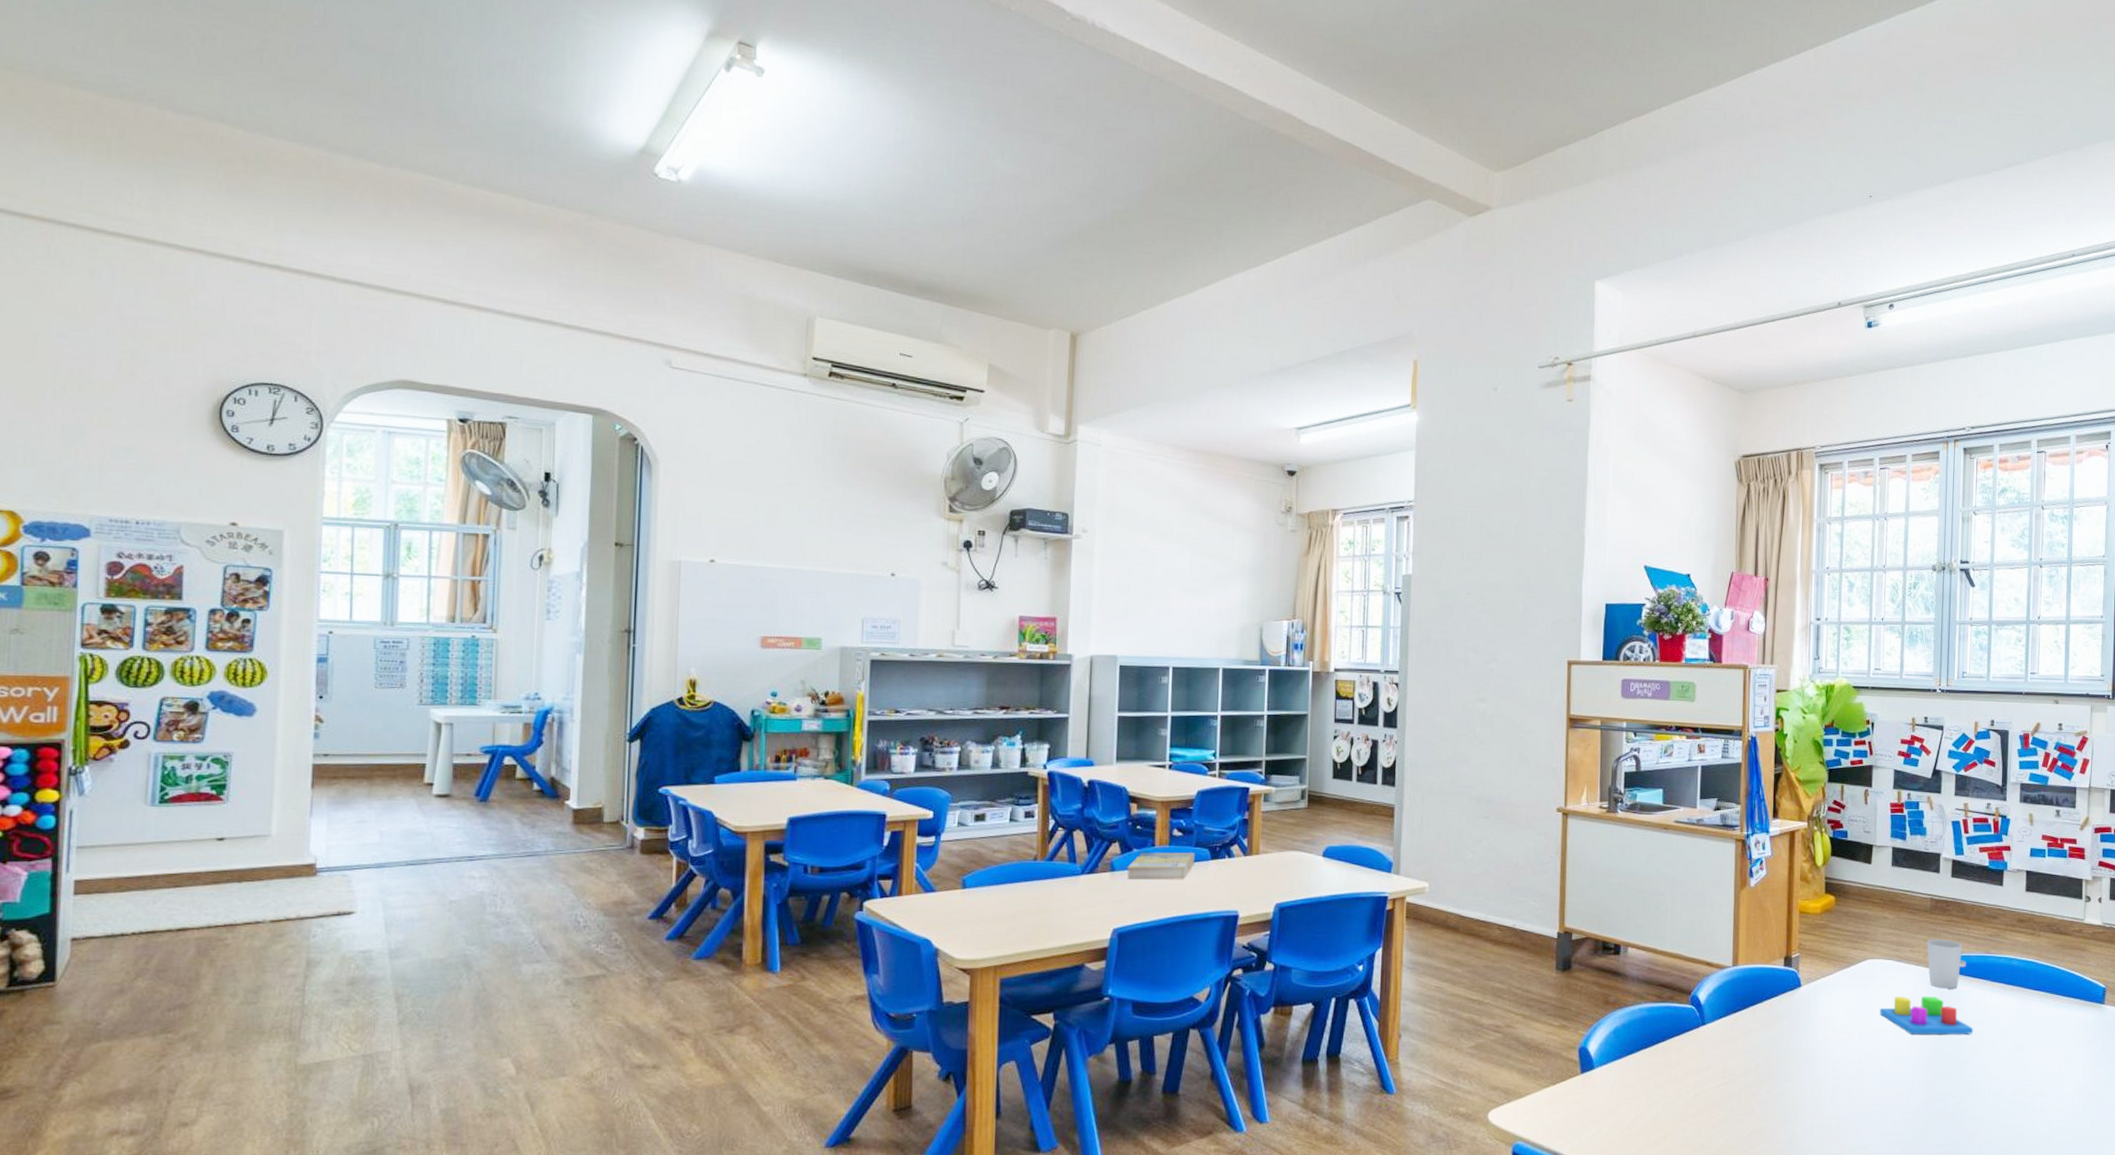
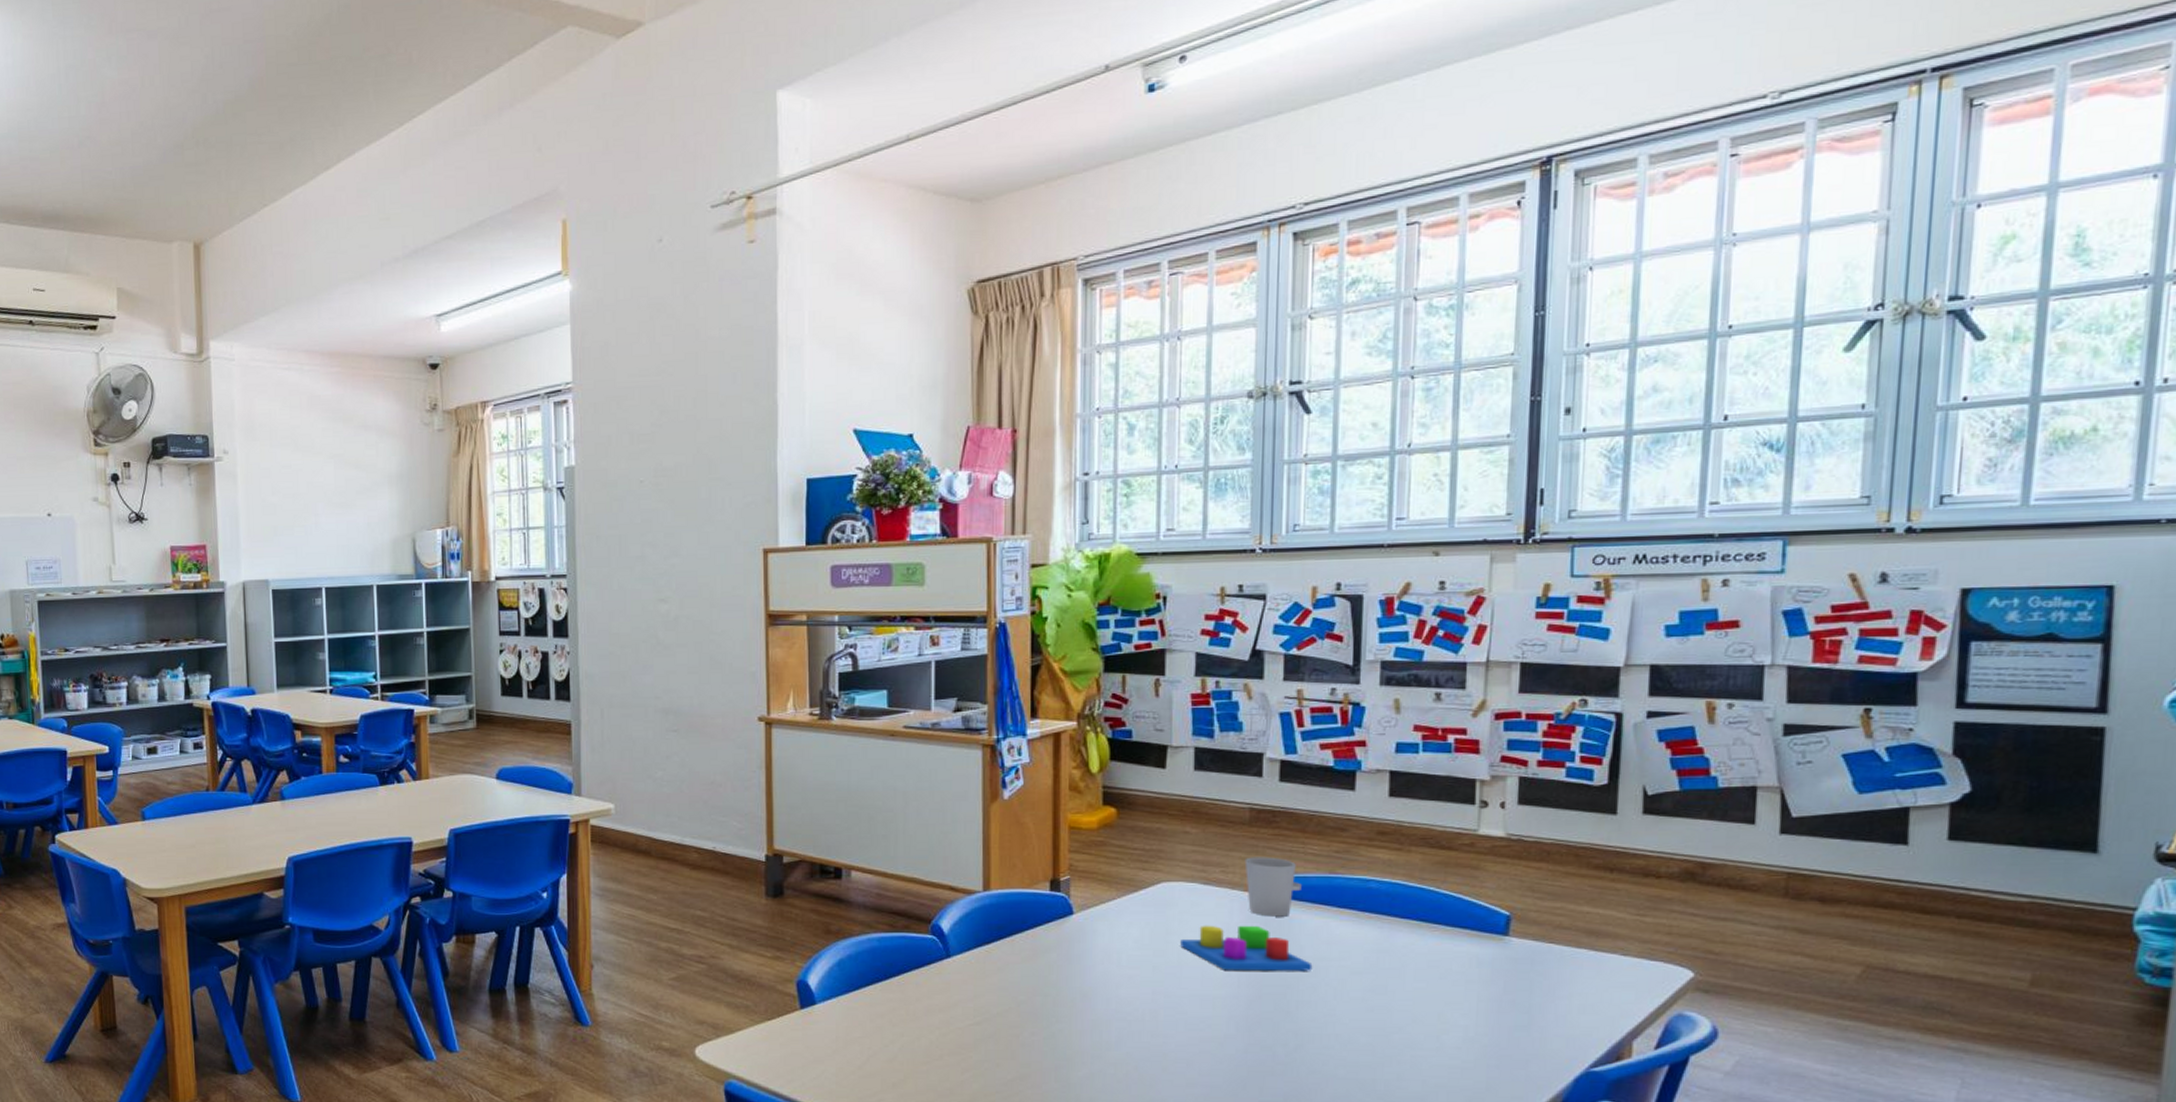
book: present [1127,852,1195,881] -> none [297,779,363,809]

